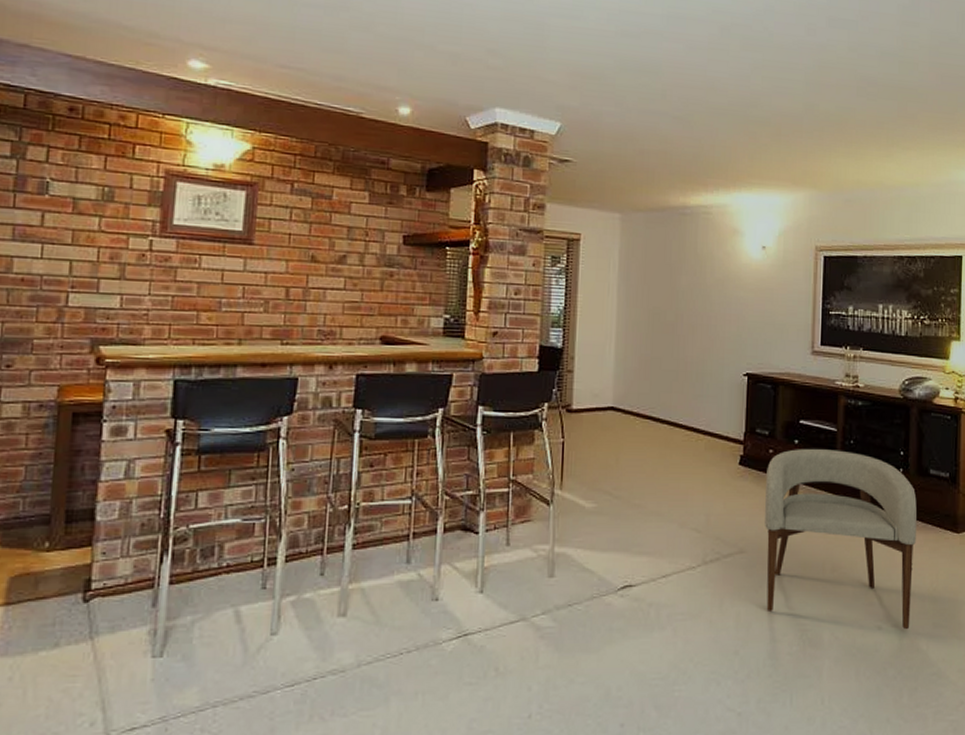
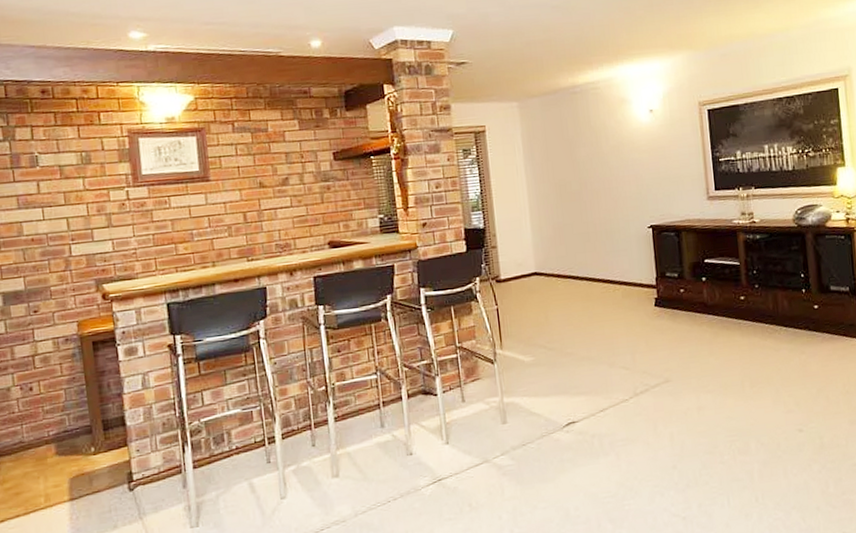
armchair: present [764,449,917,630] -> none [680,281,828,430]

